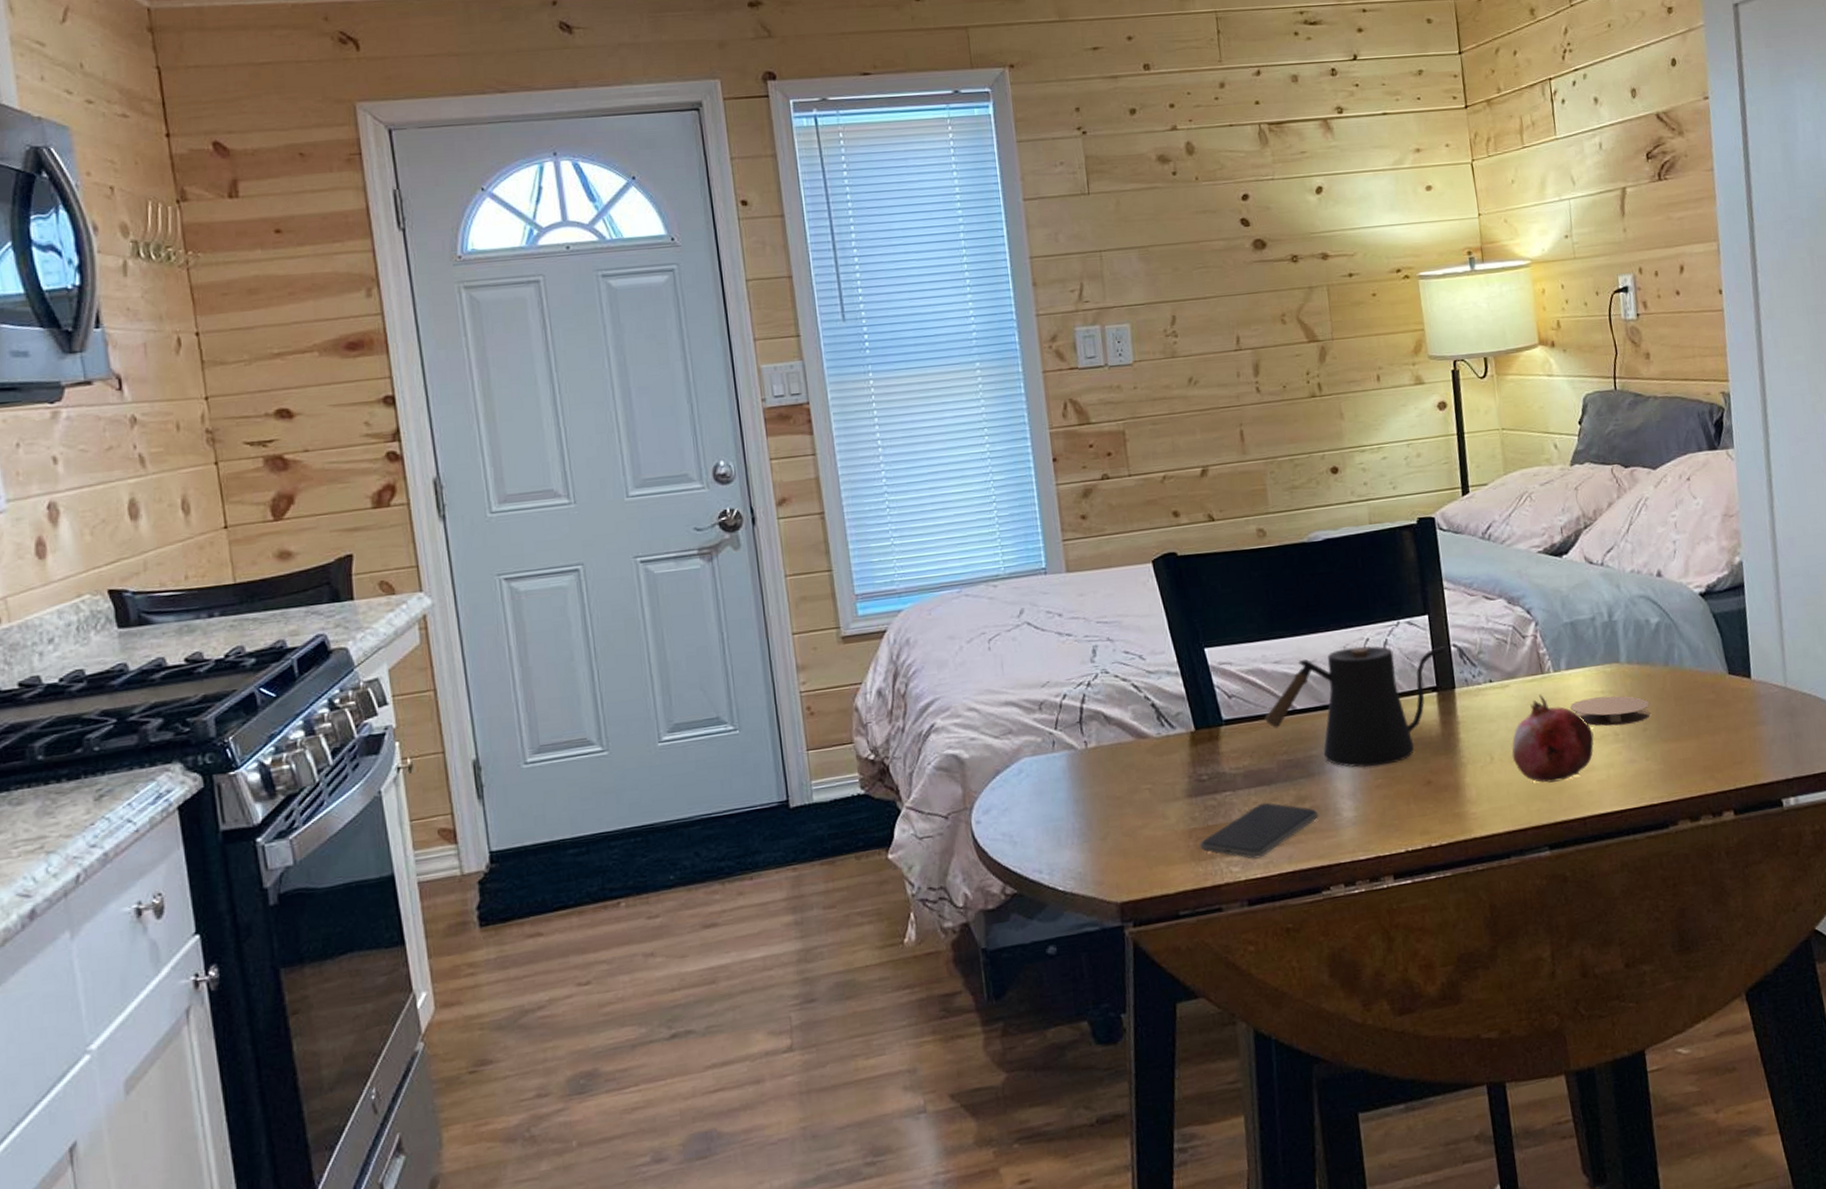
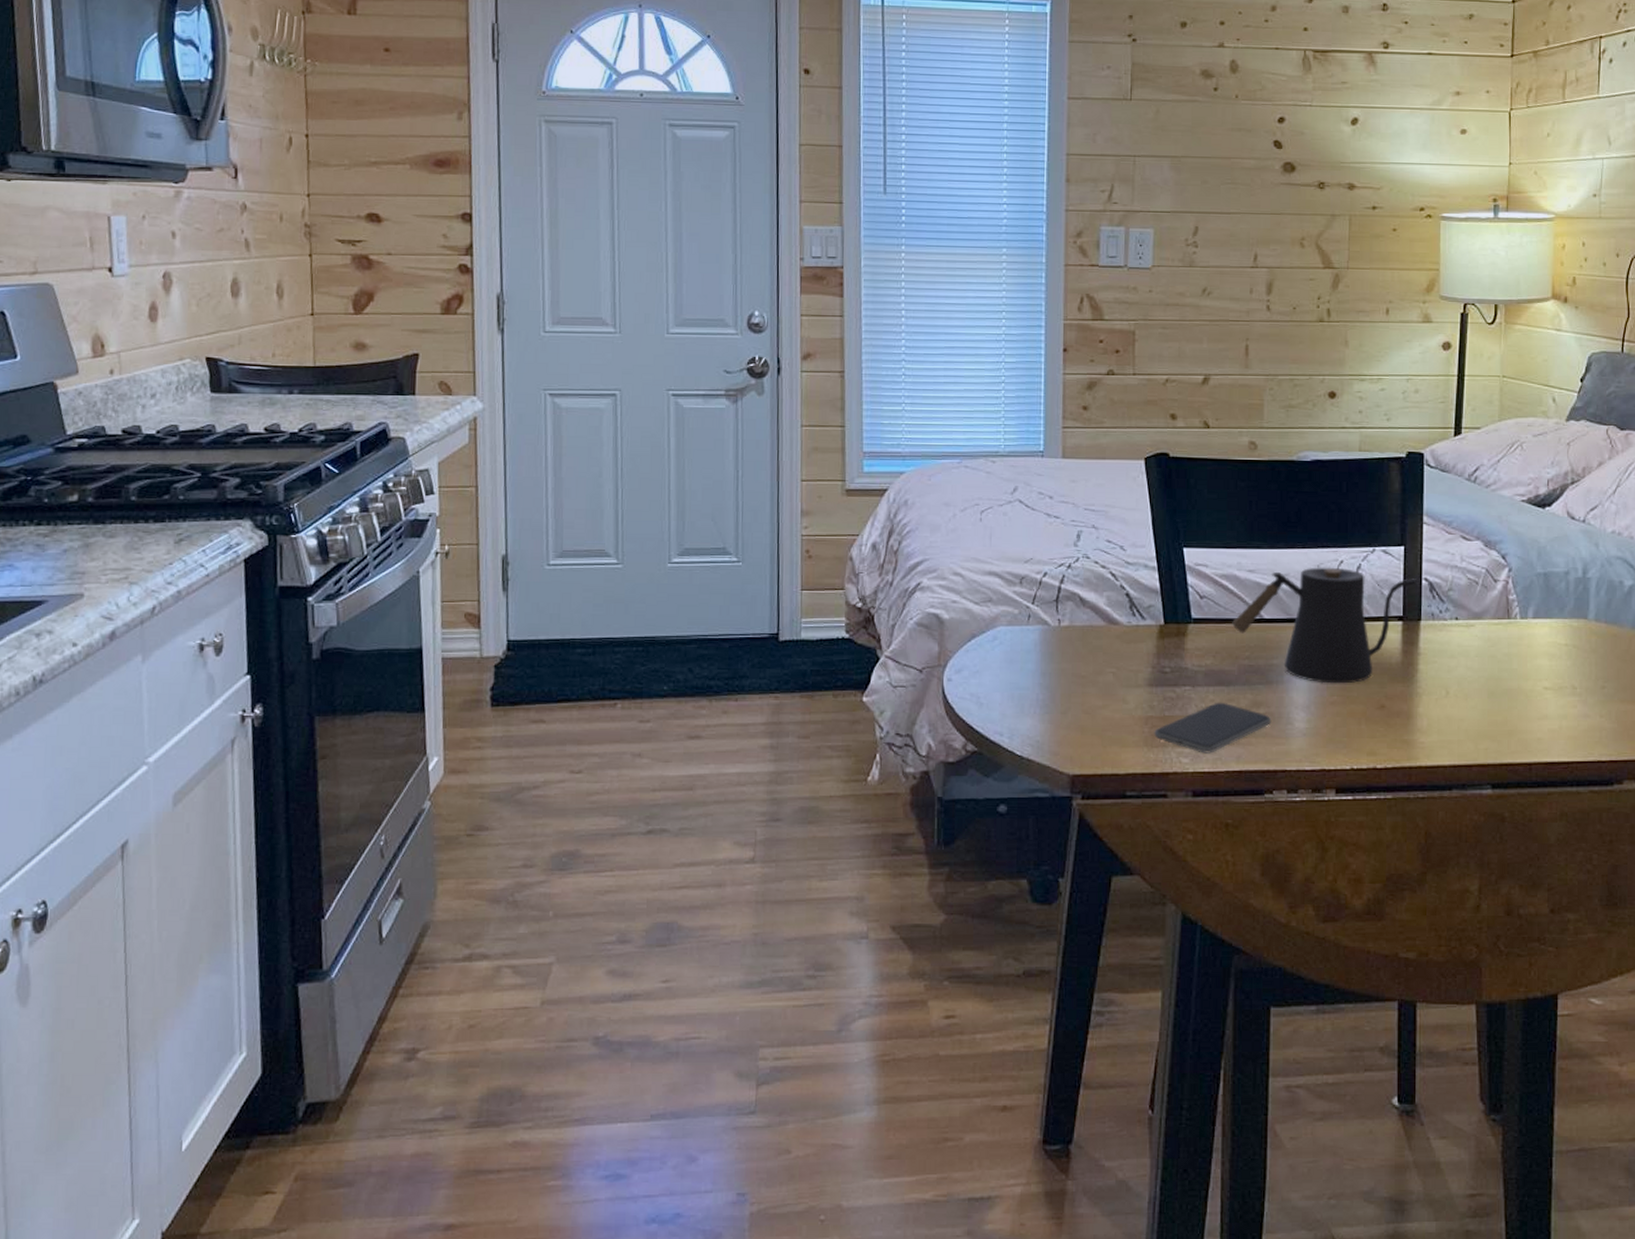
fruit: present [1512,694,1594,783] -> none [1467,639,1551,725]
coaster: present [1569,695,1650,726] -> none [1531,649,1611,679]

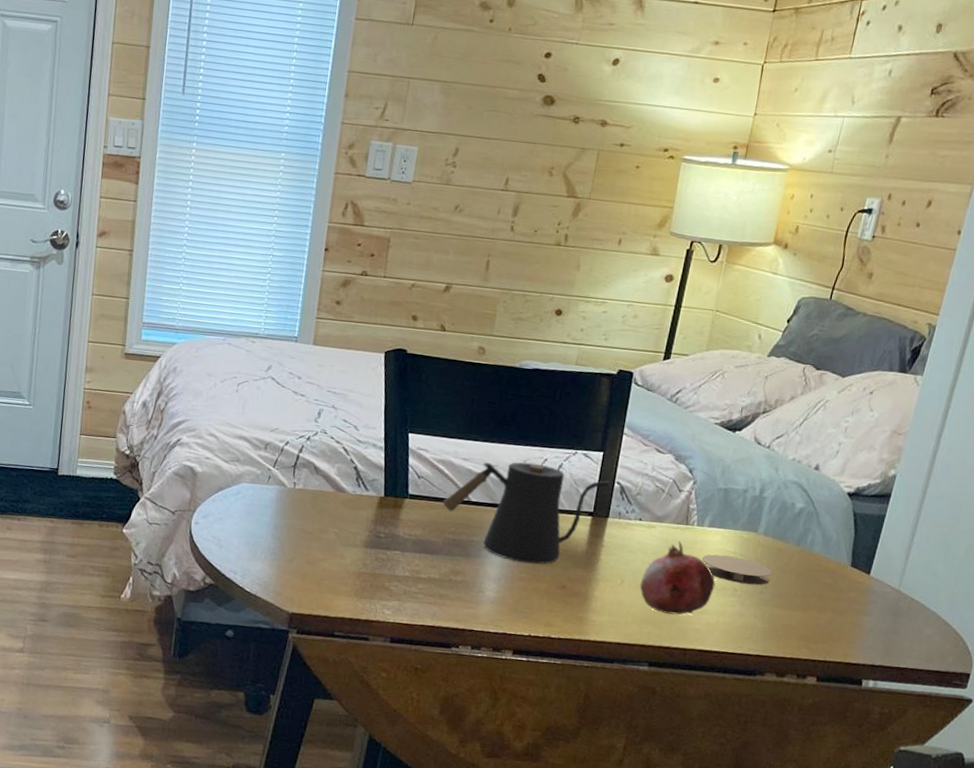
smartphone: present [1154,702,1272,754] -> none [364,567,466,609]
fruit: none [1467,639,1551,725] -> present [639,541,716,615]
coaster: none [1531,649,1611,679] -> present [701,554,772,585]

